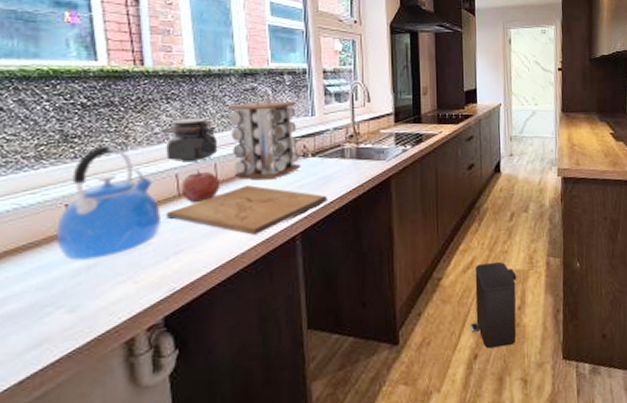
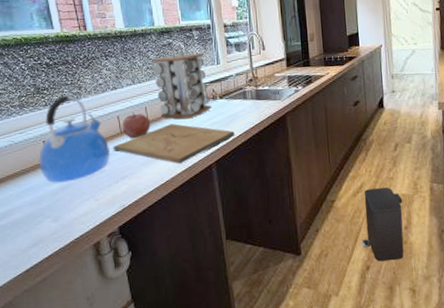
jar: present [165,117,218,162] -> none [106,70,147,106]

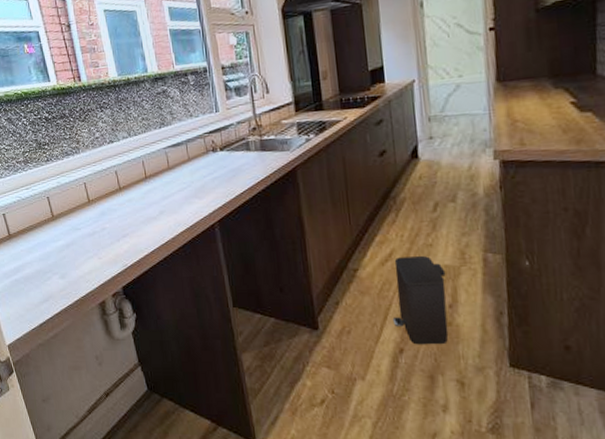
kettle: present [39,95,111,183] -> none [44,150,111,240]
cutting board: present [113,124,235,165] -> none [112,179,238,224]
fruit: present [121,112,151,139] -> none [120,167,149,195]
spice rack: present [152,45,212,120] -> none [147,92,213,175]

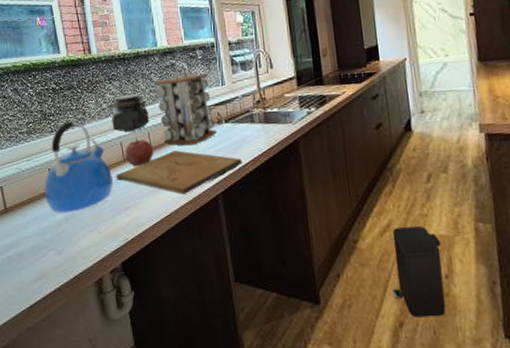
kettle: none [44,150,111,240] -> present [44,121,114,214]
jar: none [103,121,144,161] -> present [110,93,150,132]
cutting board: none [112,179,238,224] -> present [116,150,242,196]
fruit: none [120,167,149,195] -> present [124,138,154,167]
spice rack: none [147,92,213,175] -> present [155,65,218,146]

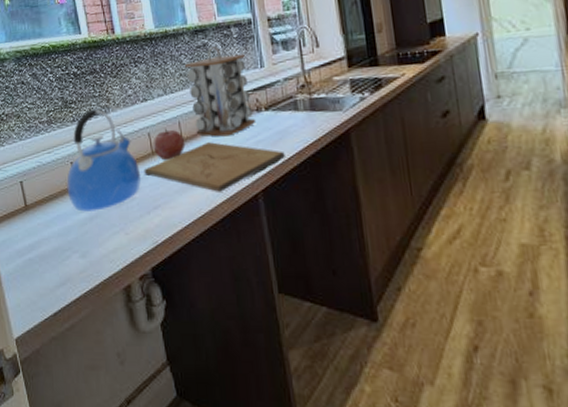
jar: present [110,93,150,132] -> none [136,77,180,121]
pedal bin: present [392,225,446,318] -> none [463,232,531,341]

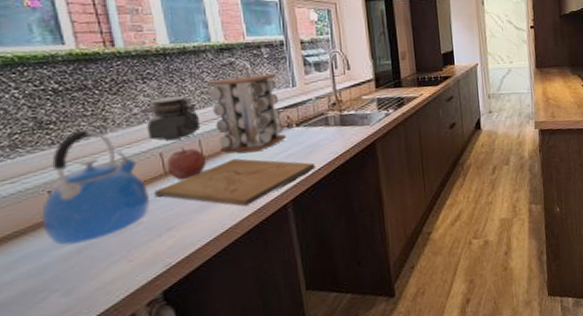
jar: none [136,77,180,121] -> present [144,95,201,141]

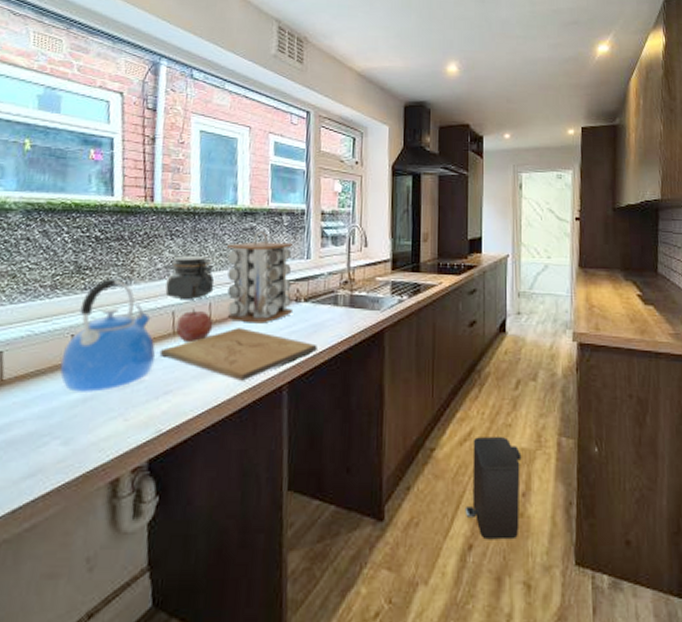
pedal bin: none [460,212,505,293] -> present [464,436,522,540]

